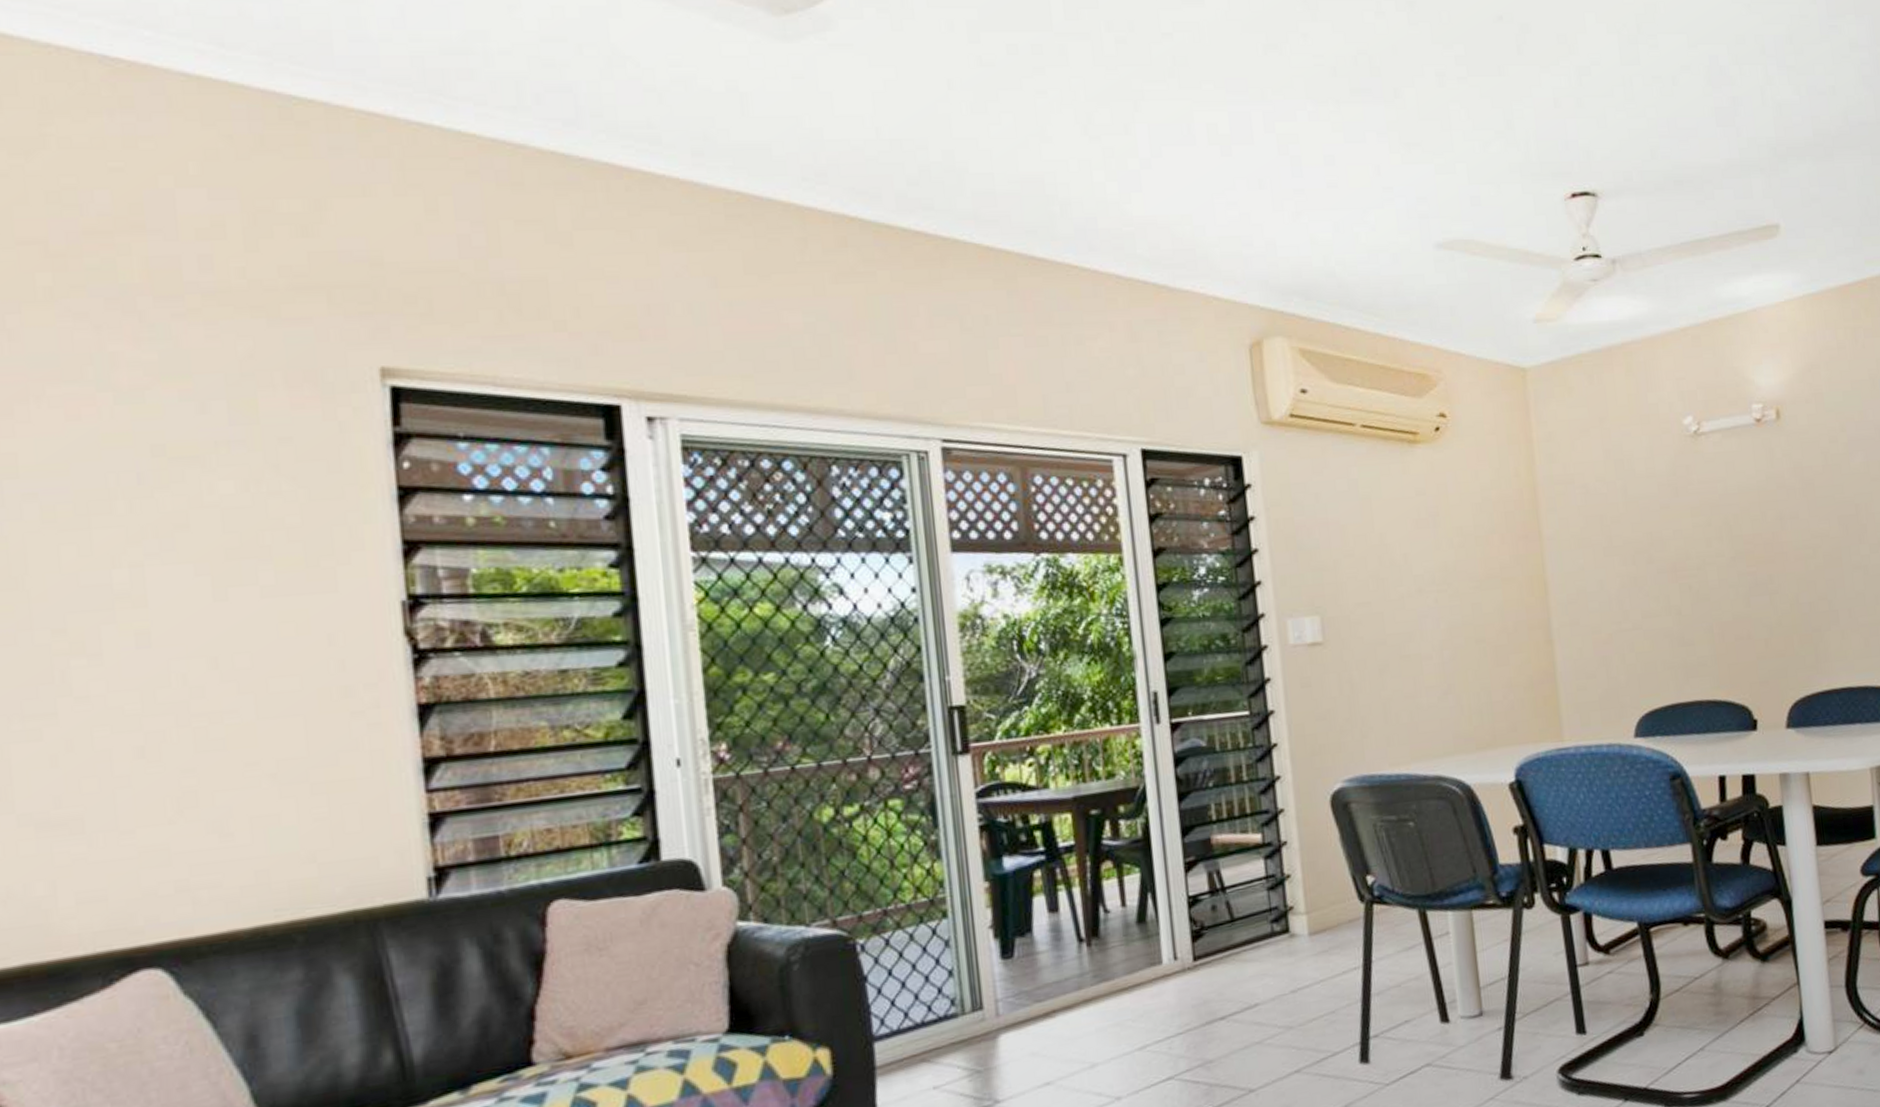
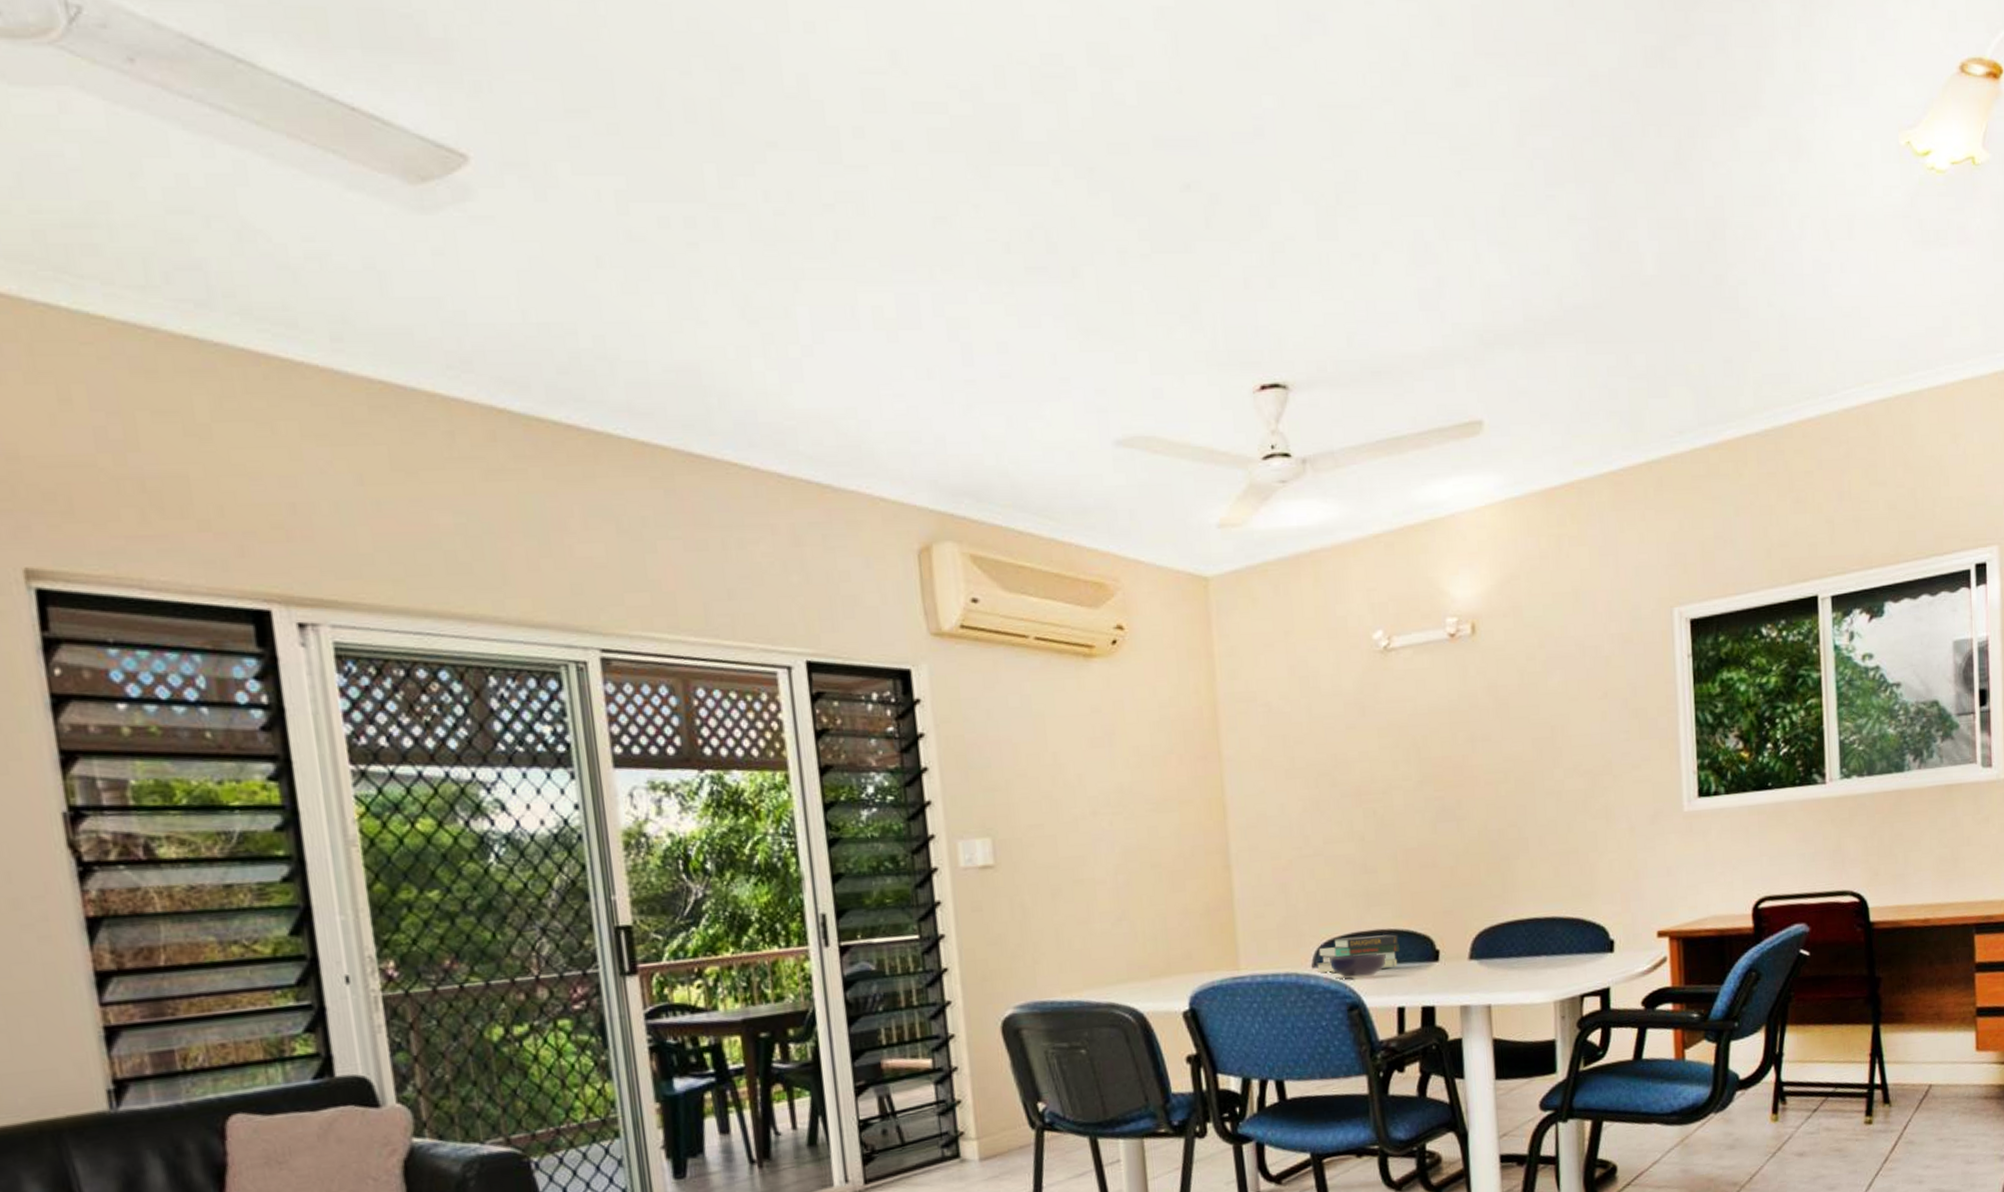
books: none [1639,705,1719,743] -> present [1317,934,1400,973]
bowl: none [1651,723,1706,749] -> present [1330,953,1386,979]

